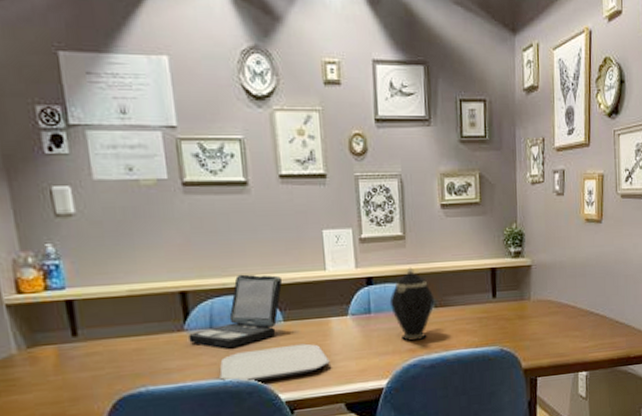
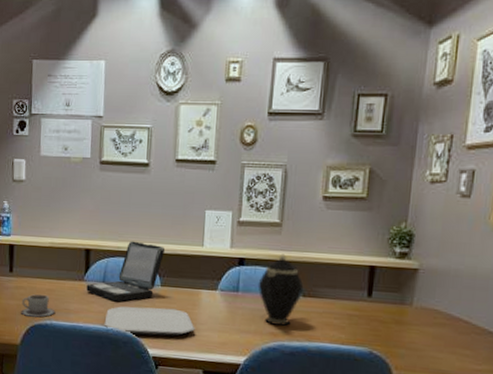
cup: none [98,356,151,389] -> present [21,294,56,318]

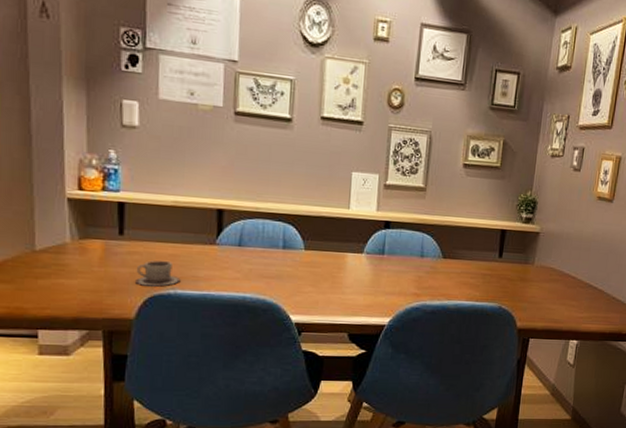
laptop: present [86,241,166,302] -> none [219,201,310,267]
plate: present [104,306,195,337] -> none [240,271,340,302]
teapot: present [257,254,304,326] -> none [402,217,445,286]

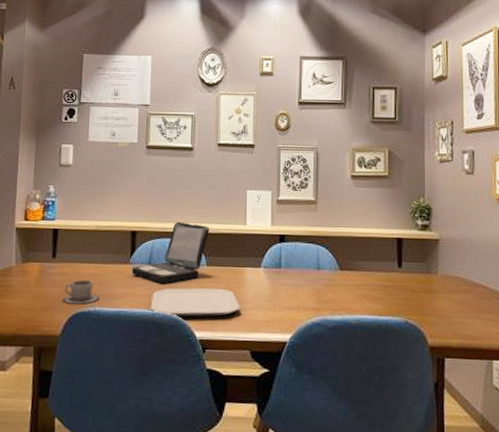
laptop: none [219,201,310,267] -> present [132,221,210,284]
plate: none [240,271,340,302] -> present [150,287,241,318]

